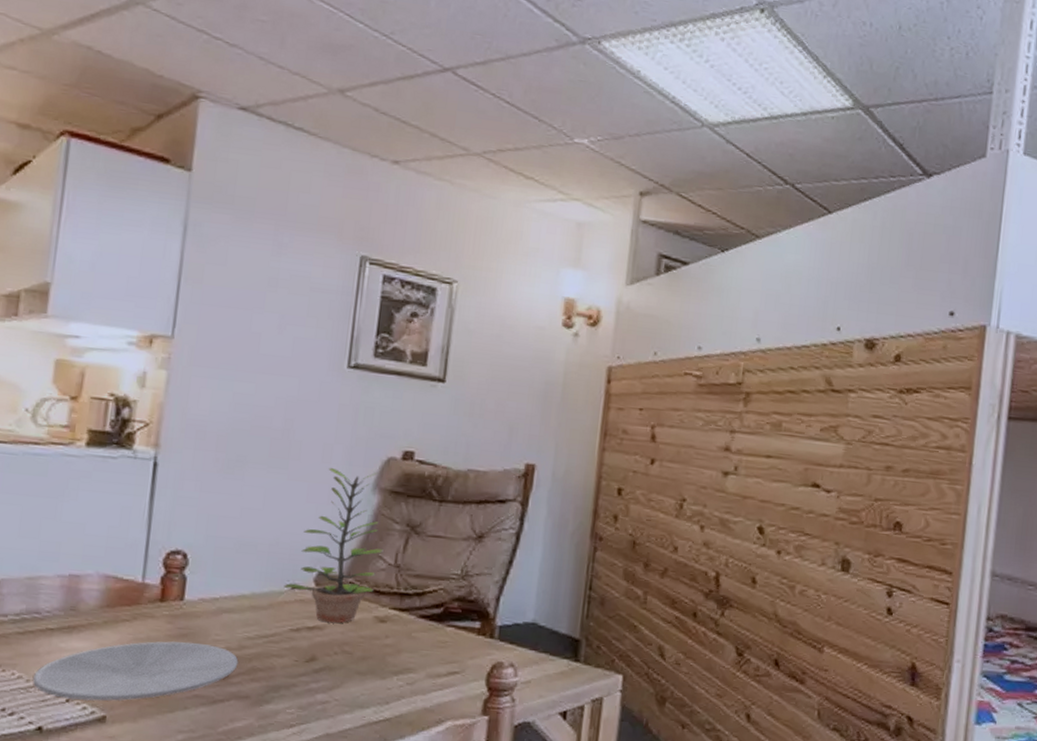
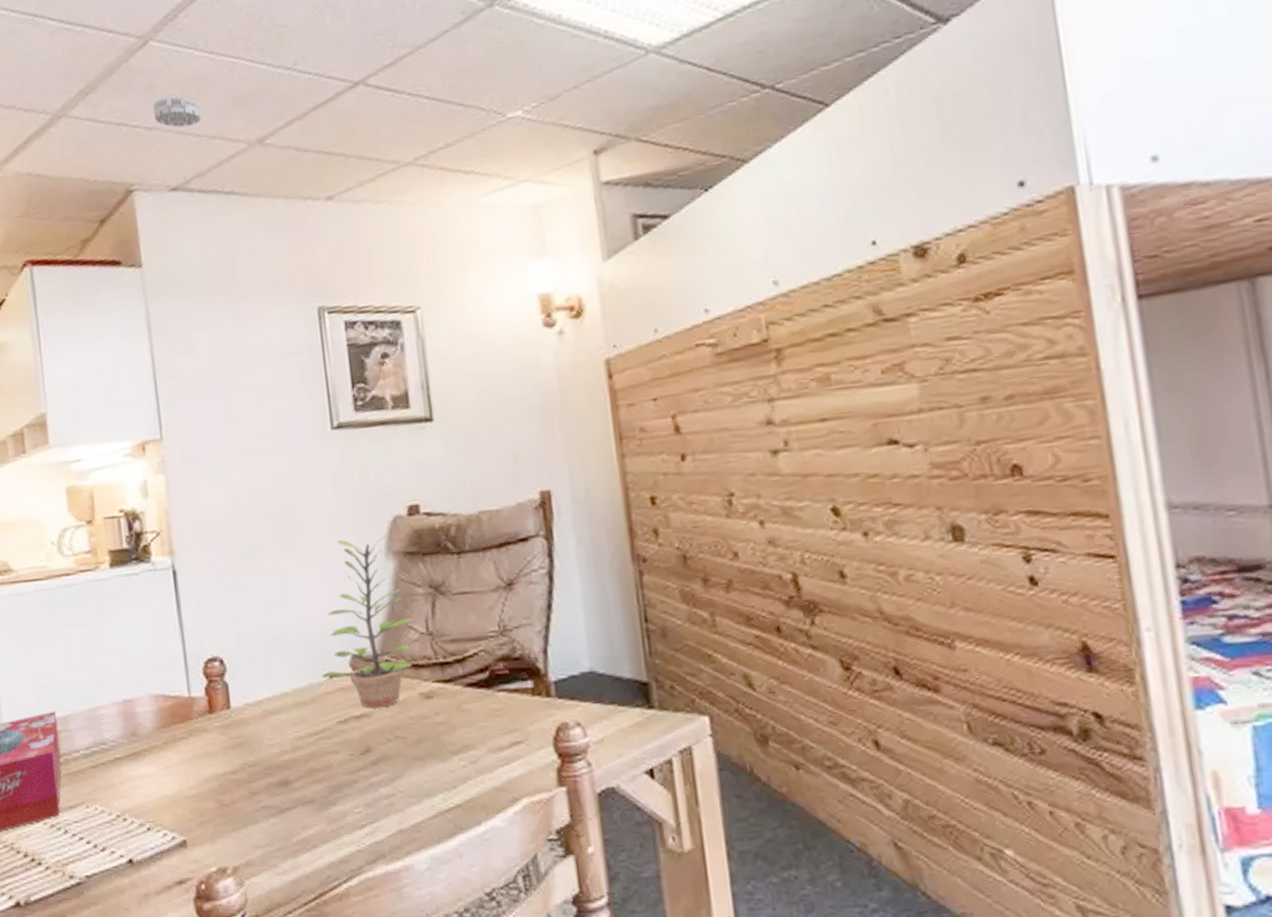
plate: present [32,641,239,701] -> none [113,750,296,827]
smoke detector: none [239,21,289,56] -> present [153,96,201,128]

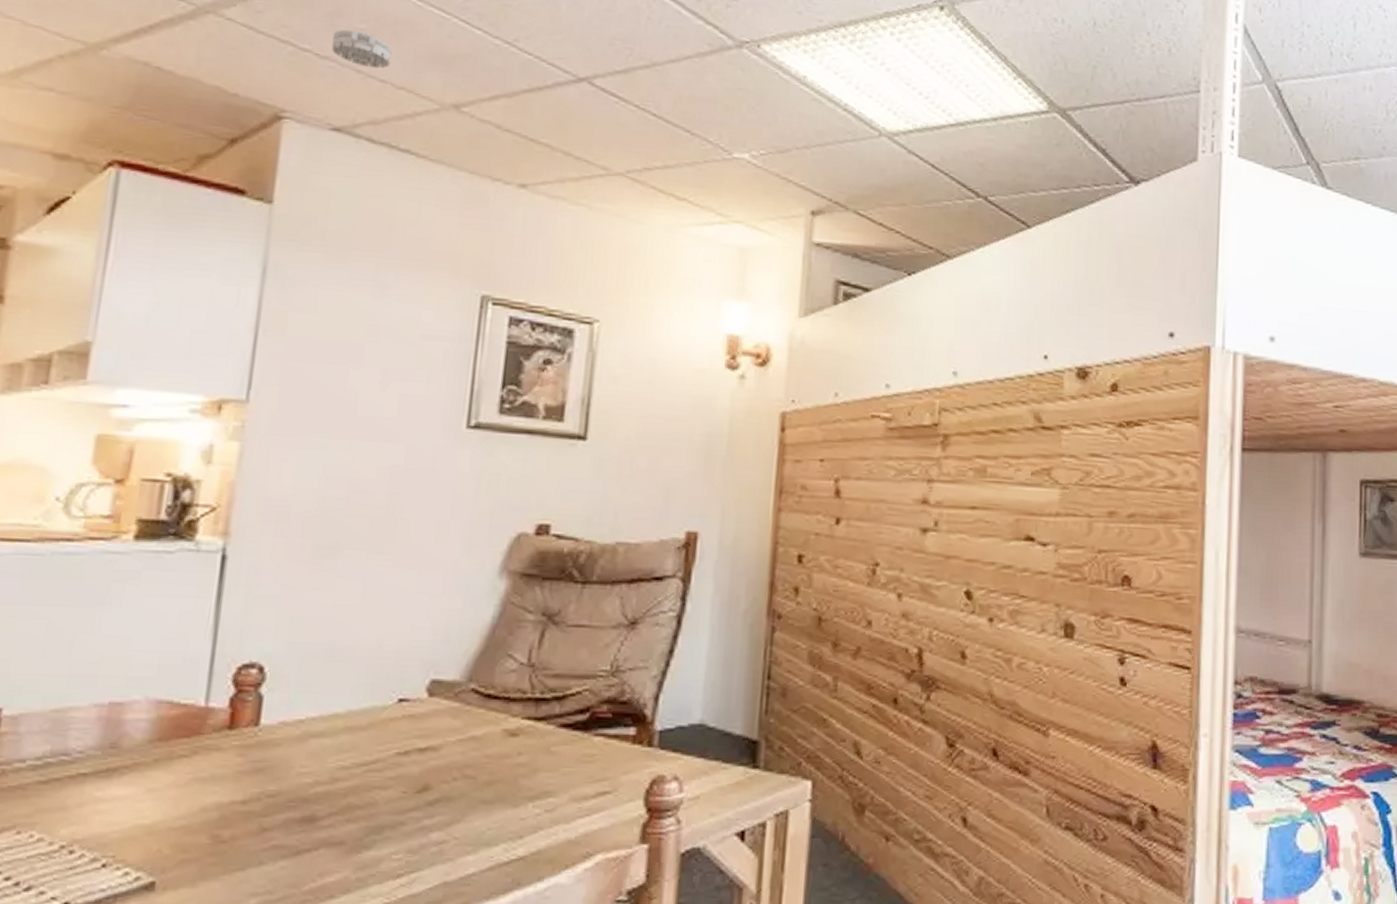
plant: present [321,536,412,709] -> none [388,548,514,742]

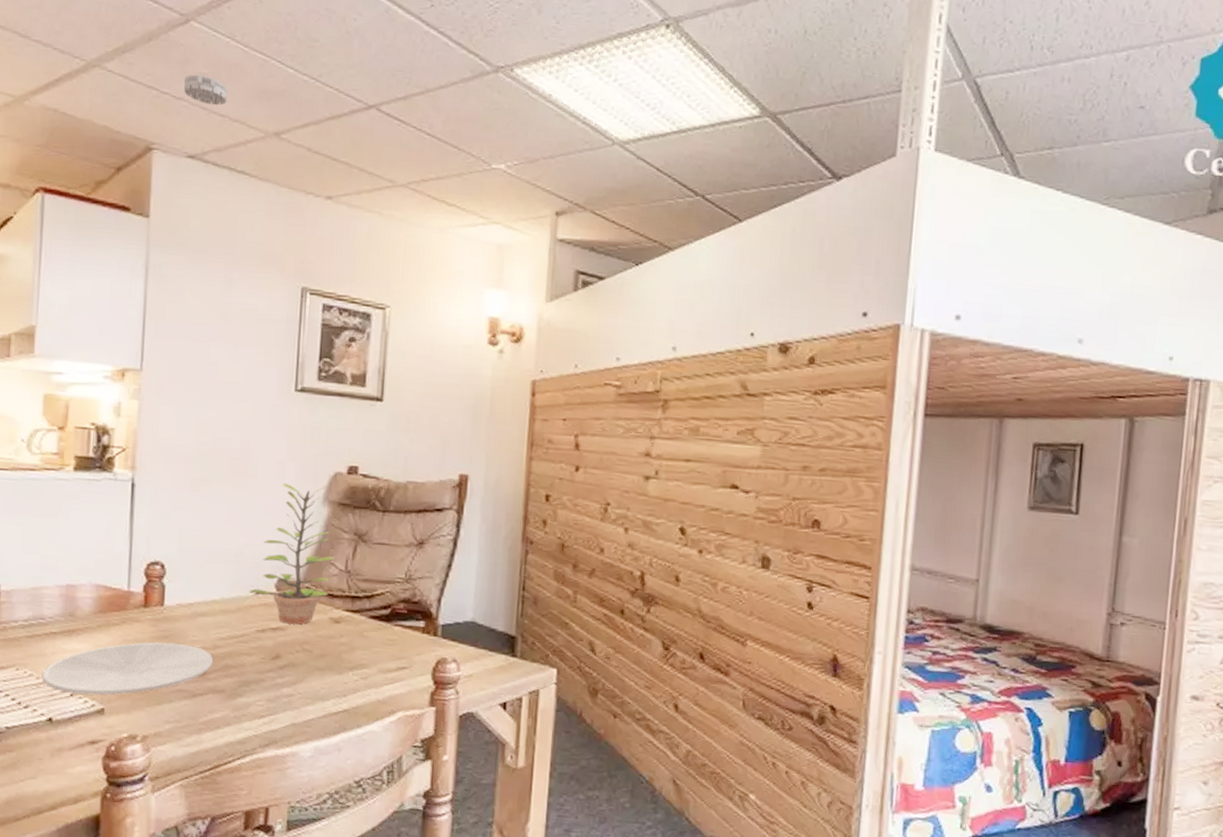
plate: none [56,778,330,863] -> present [41,642,214,695]
plant: none [388,548,514,742] -> present [249,483,335,625]

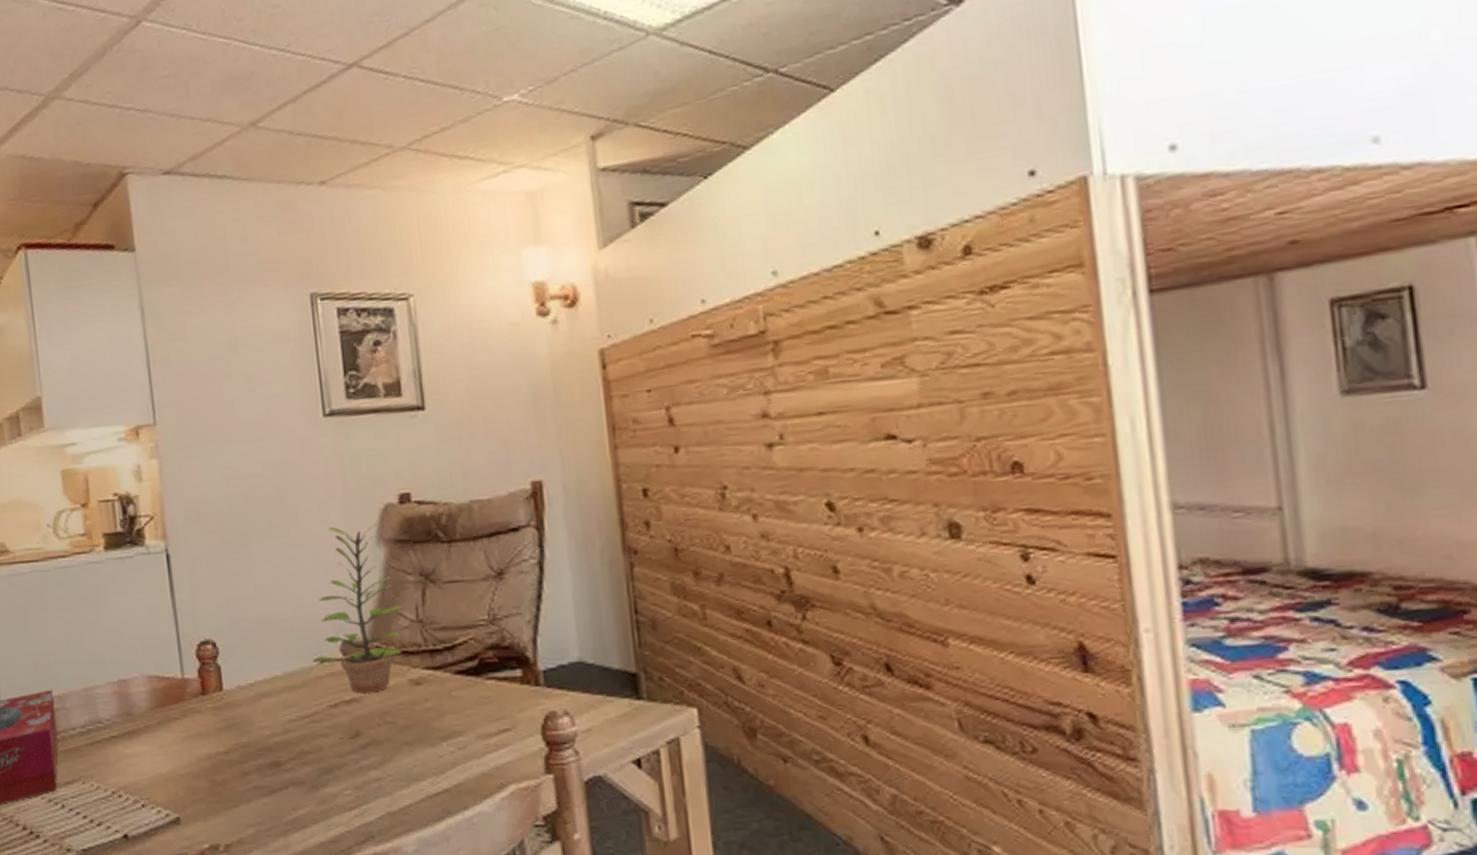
plate: present [41,642,214,695] -> none [109,732,287,804]
smoke detector: present [184,74,228,106] -> none [146,77,194,110]

